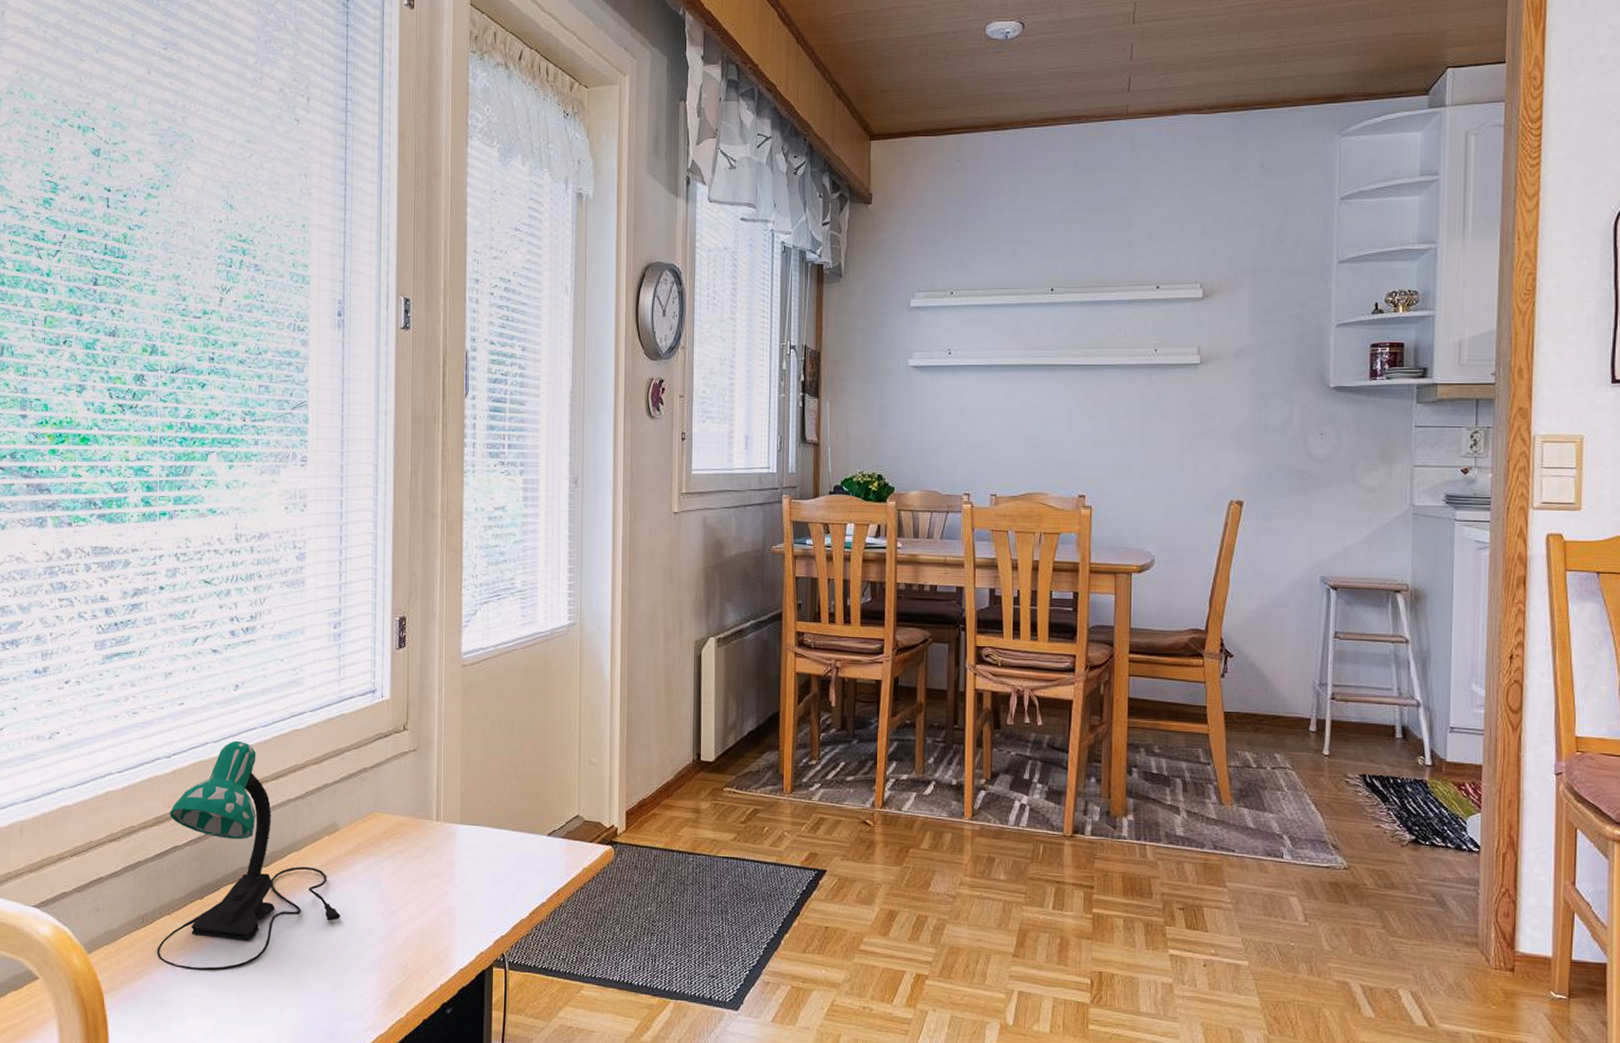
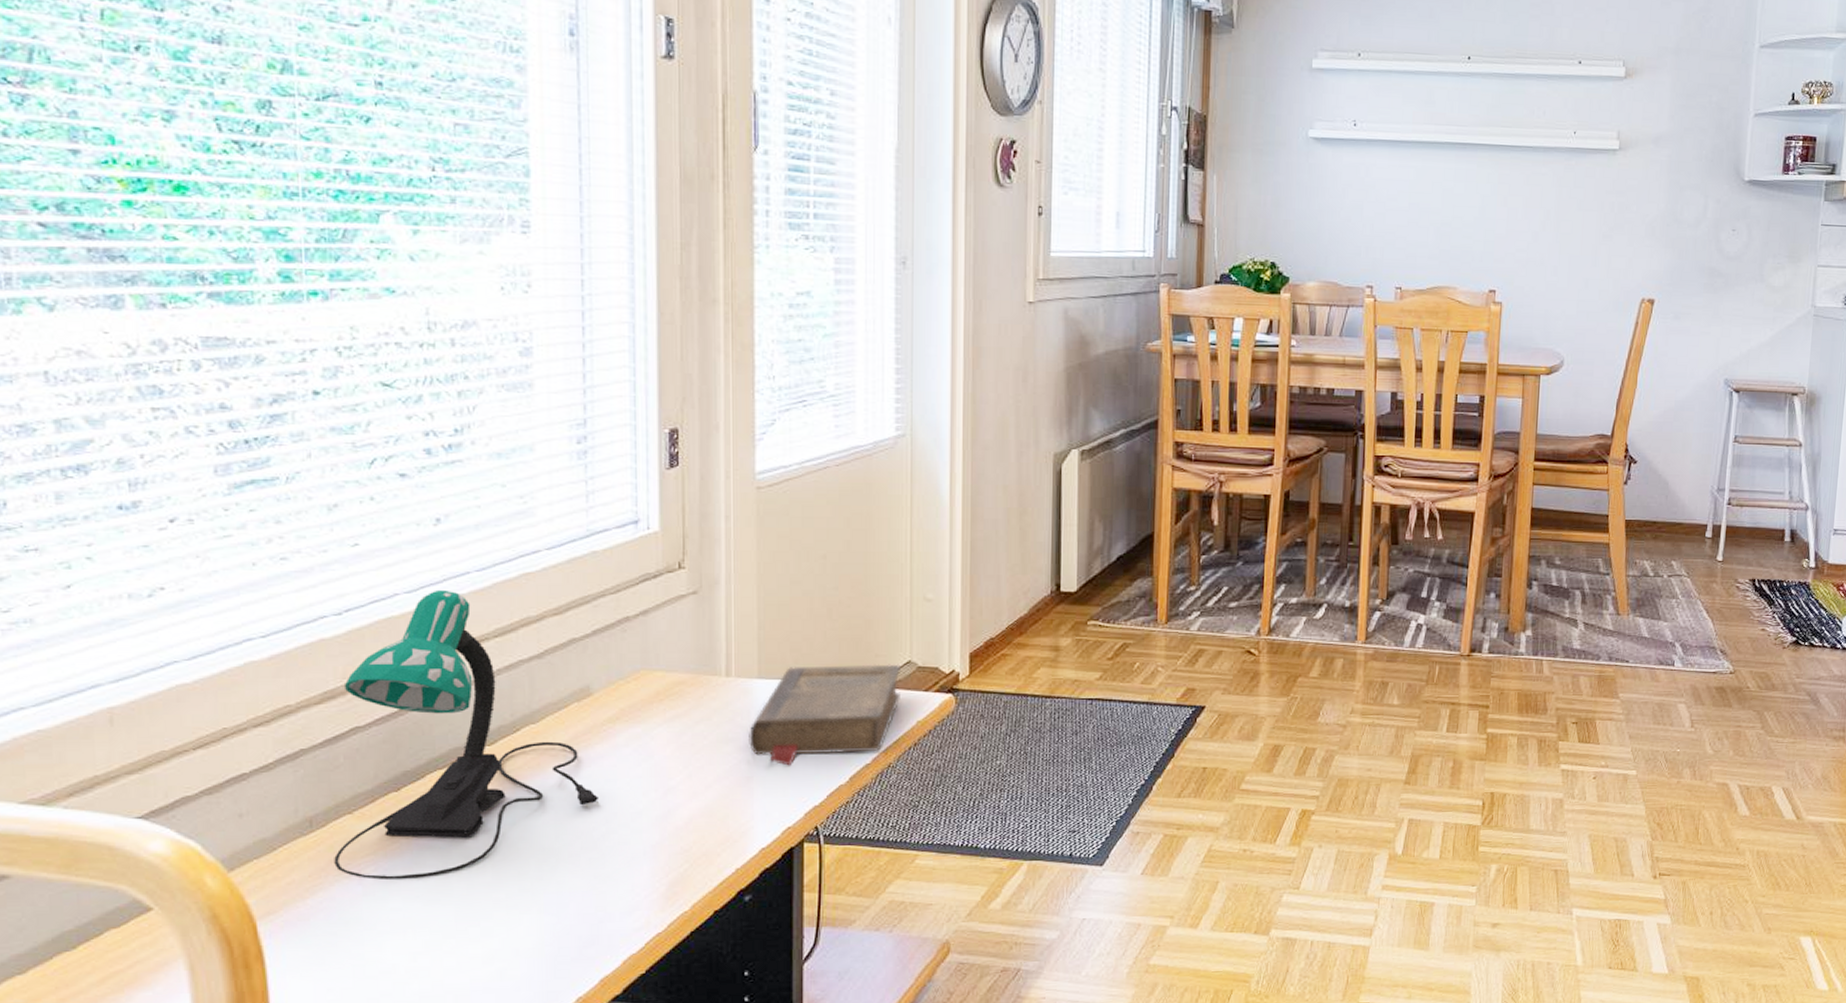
book: none [452,816,570,900] -> present [749,664,900,766]

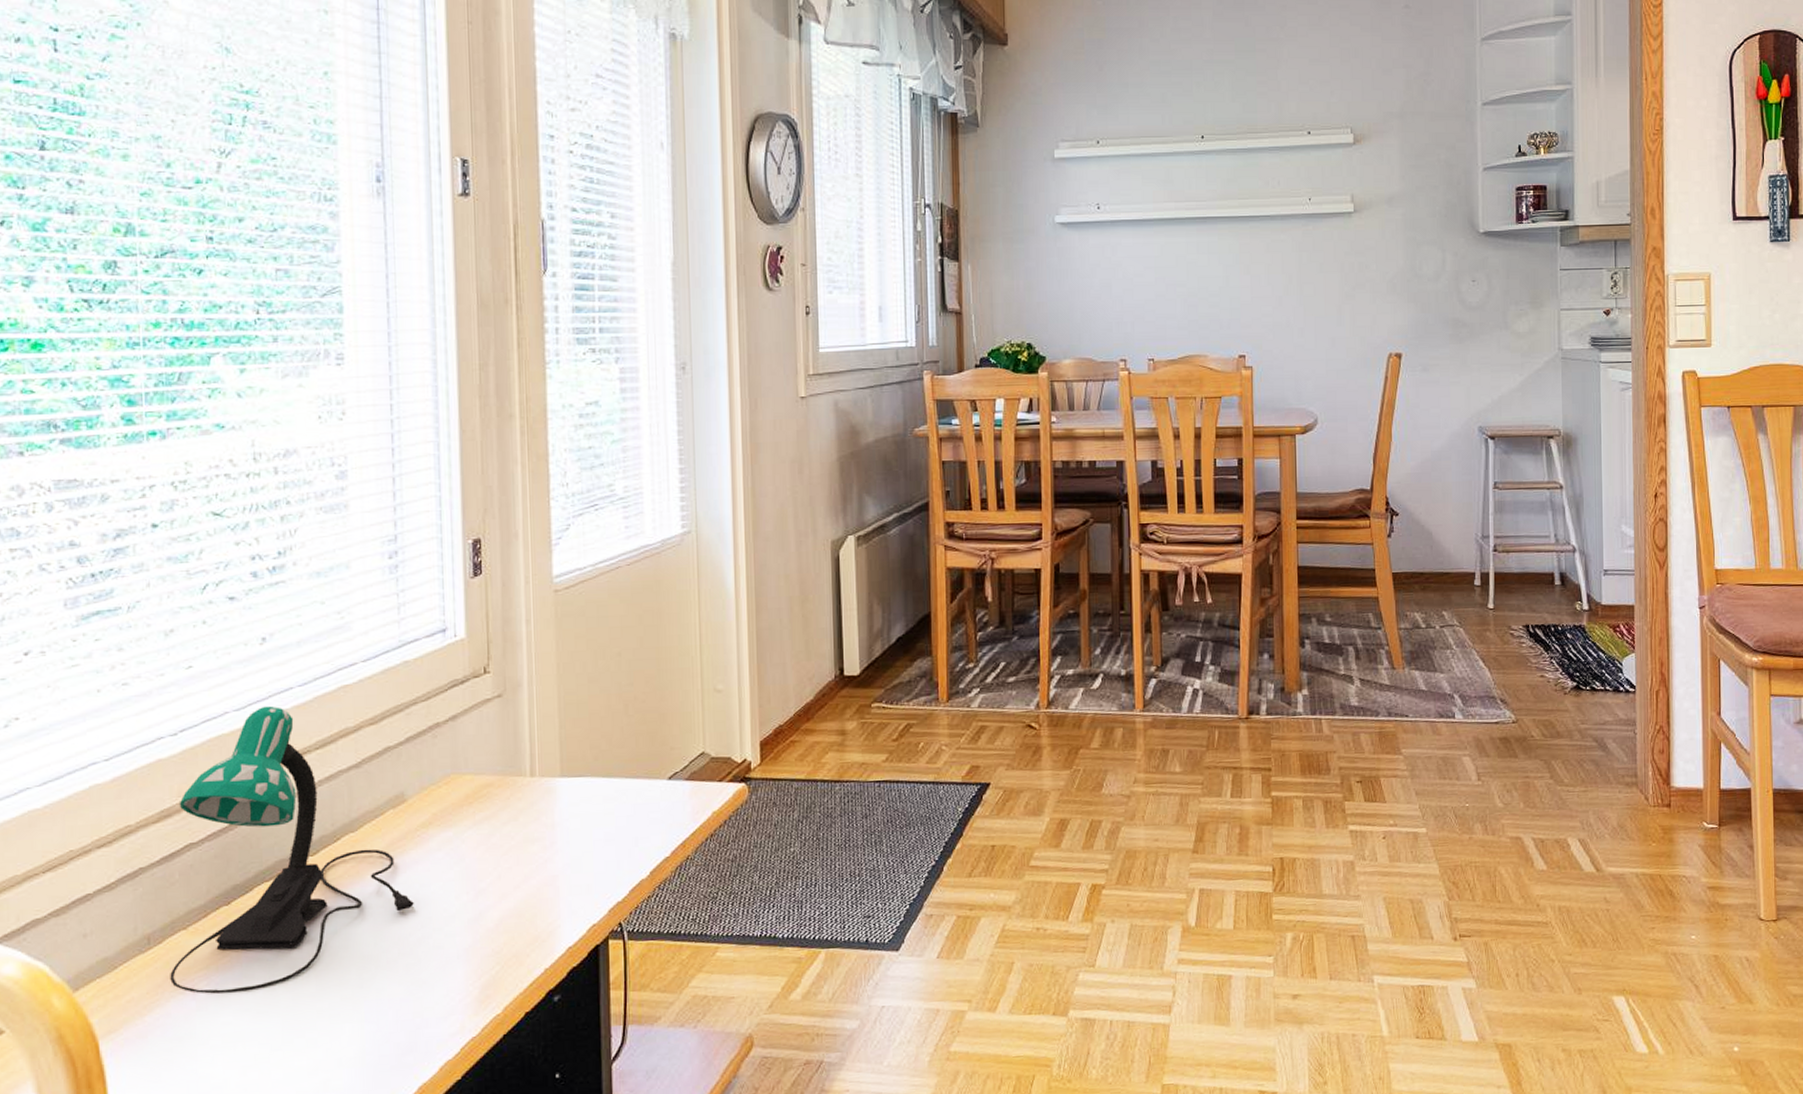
book: present [749,664,900,766] -> none [553,757,696,863]

